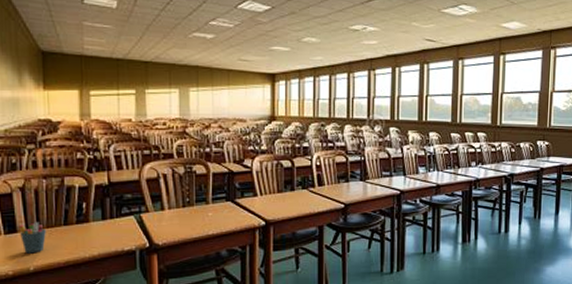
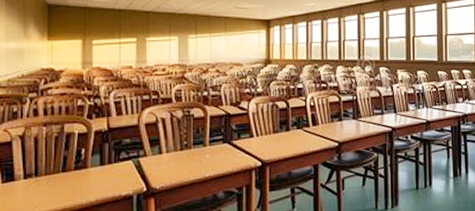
pen holder: present [18,222,46,254] -> none [16,169,44,202]

